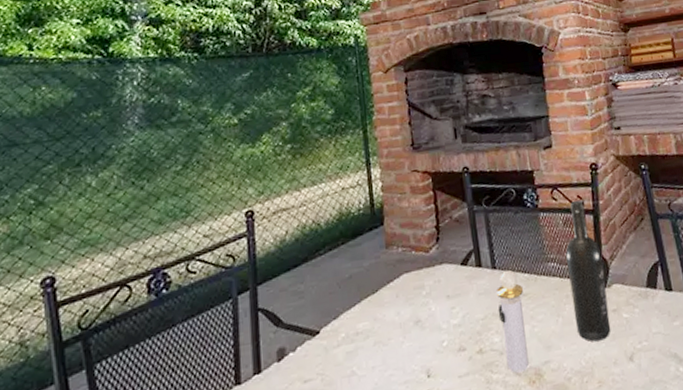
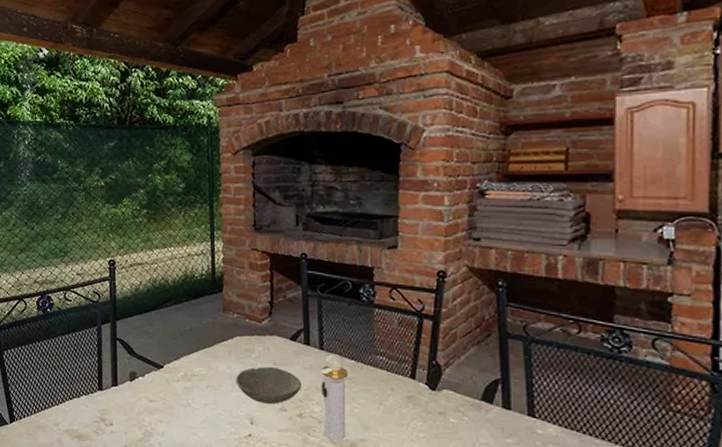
bowl: none [406,300,478,348] -> present [236,366,301,404]
wine bottle: present [566,200,611,342] -> none [397,303,436,436]

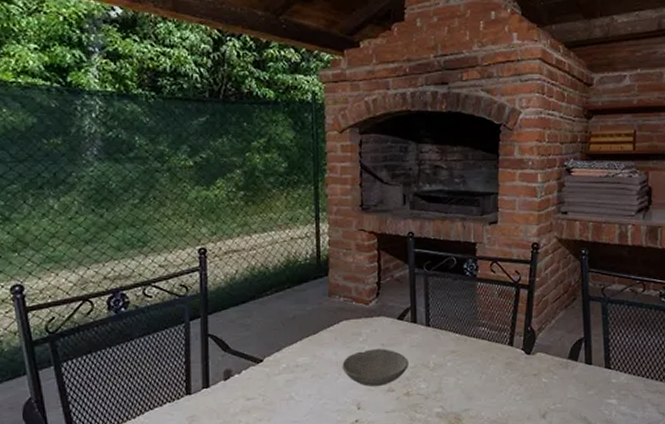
perfume bottle: present [321,353,349,442] -> none [427,328,454,415]

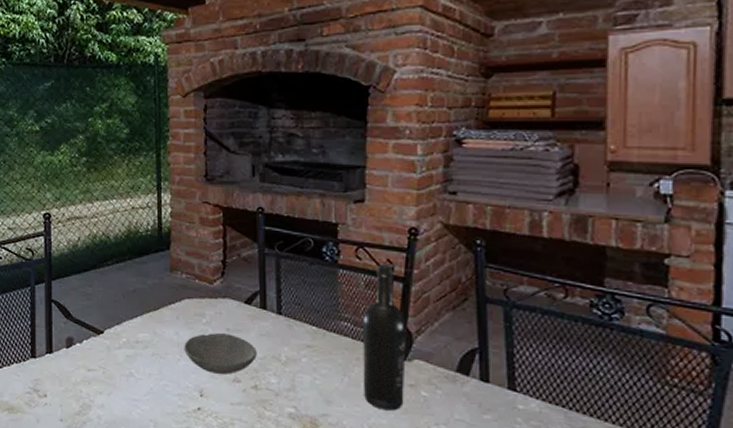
wine bottle: none [497,274,531,399] -> present [363,263,407,411]

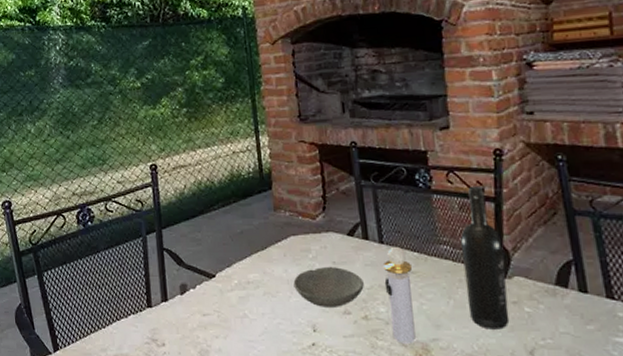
perfume bottle: none [278,318,310,417] -> present [384,246,416,344]

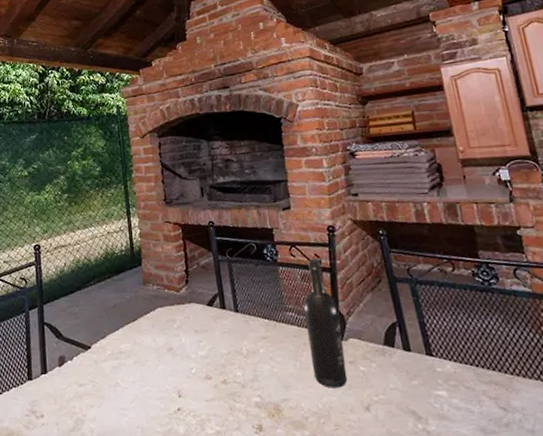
bowl: present [293,266,364,307] -> none [160,334,223,374]
perfume bottle: present [384,246,416,344] -> none [239,314,269,405]

